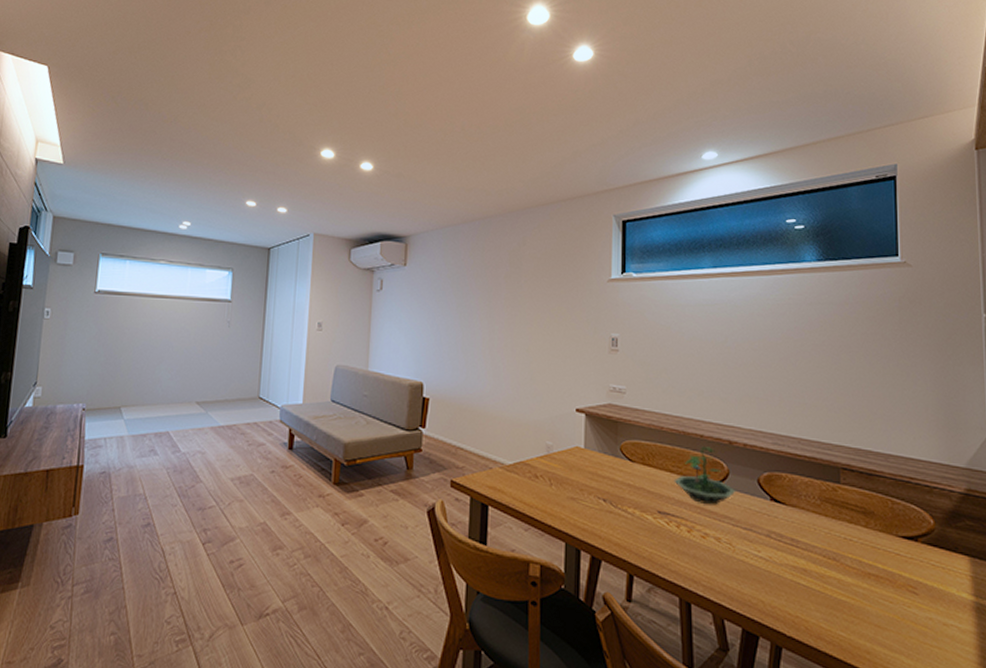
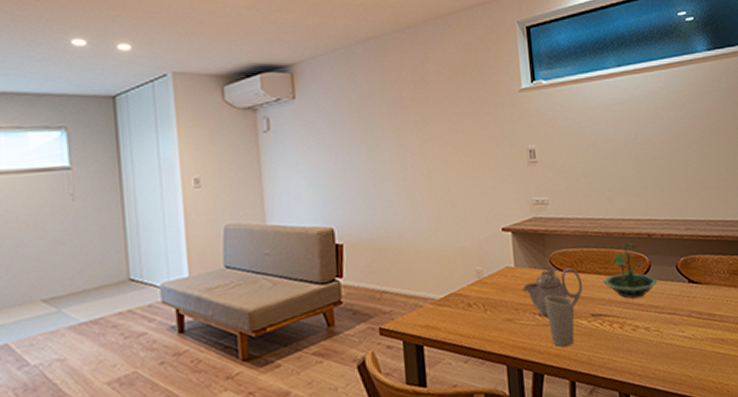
teapot: none [590,453,652,504] -> present [522,265,583,317]
cup: none [611,483,641,539] -> present [544,295,575,348]

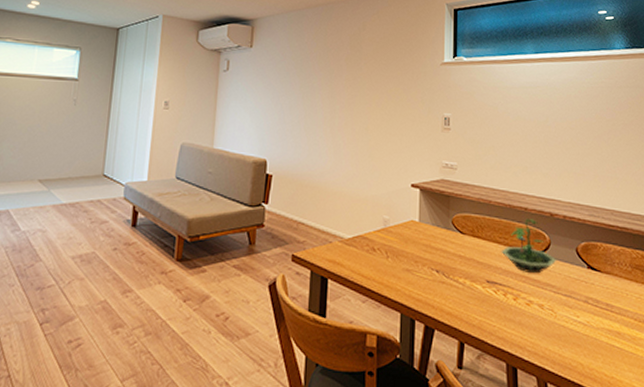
teapot: present [522,265,583,317] -> none [424,226,481,274]
cup: present [544,295,575,348] -> none [443,255,471,307]

